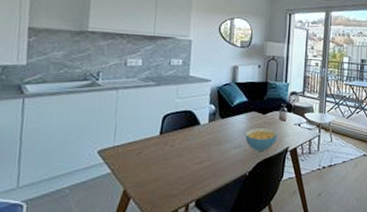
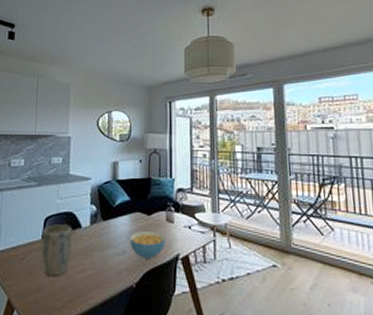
plant pot: none [159,122,191,168] -> present [41,224,72,277]

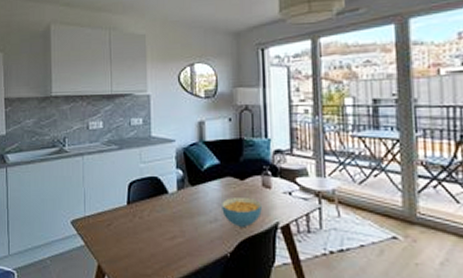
plant pot: present [41,224,72,277] -> none [127,190,159,243]

